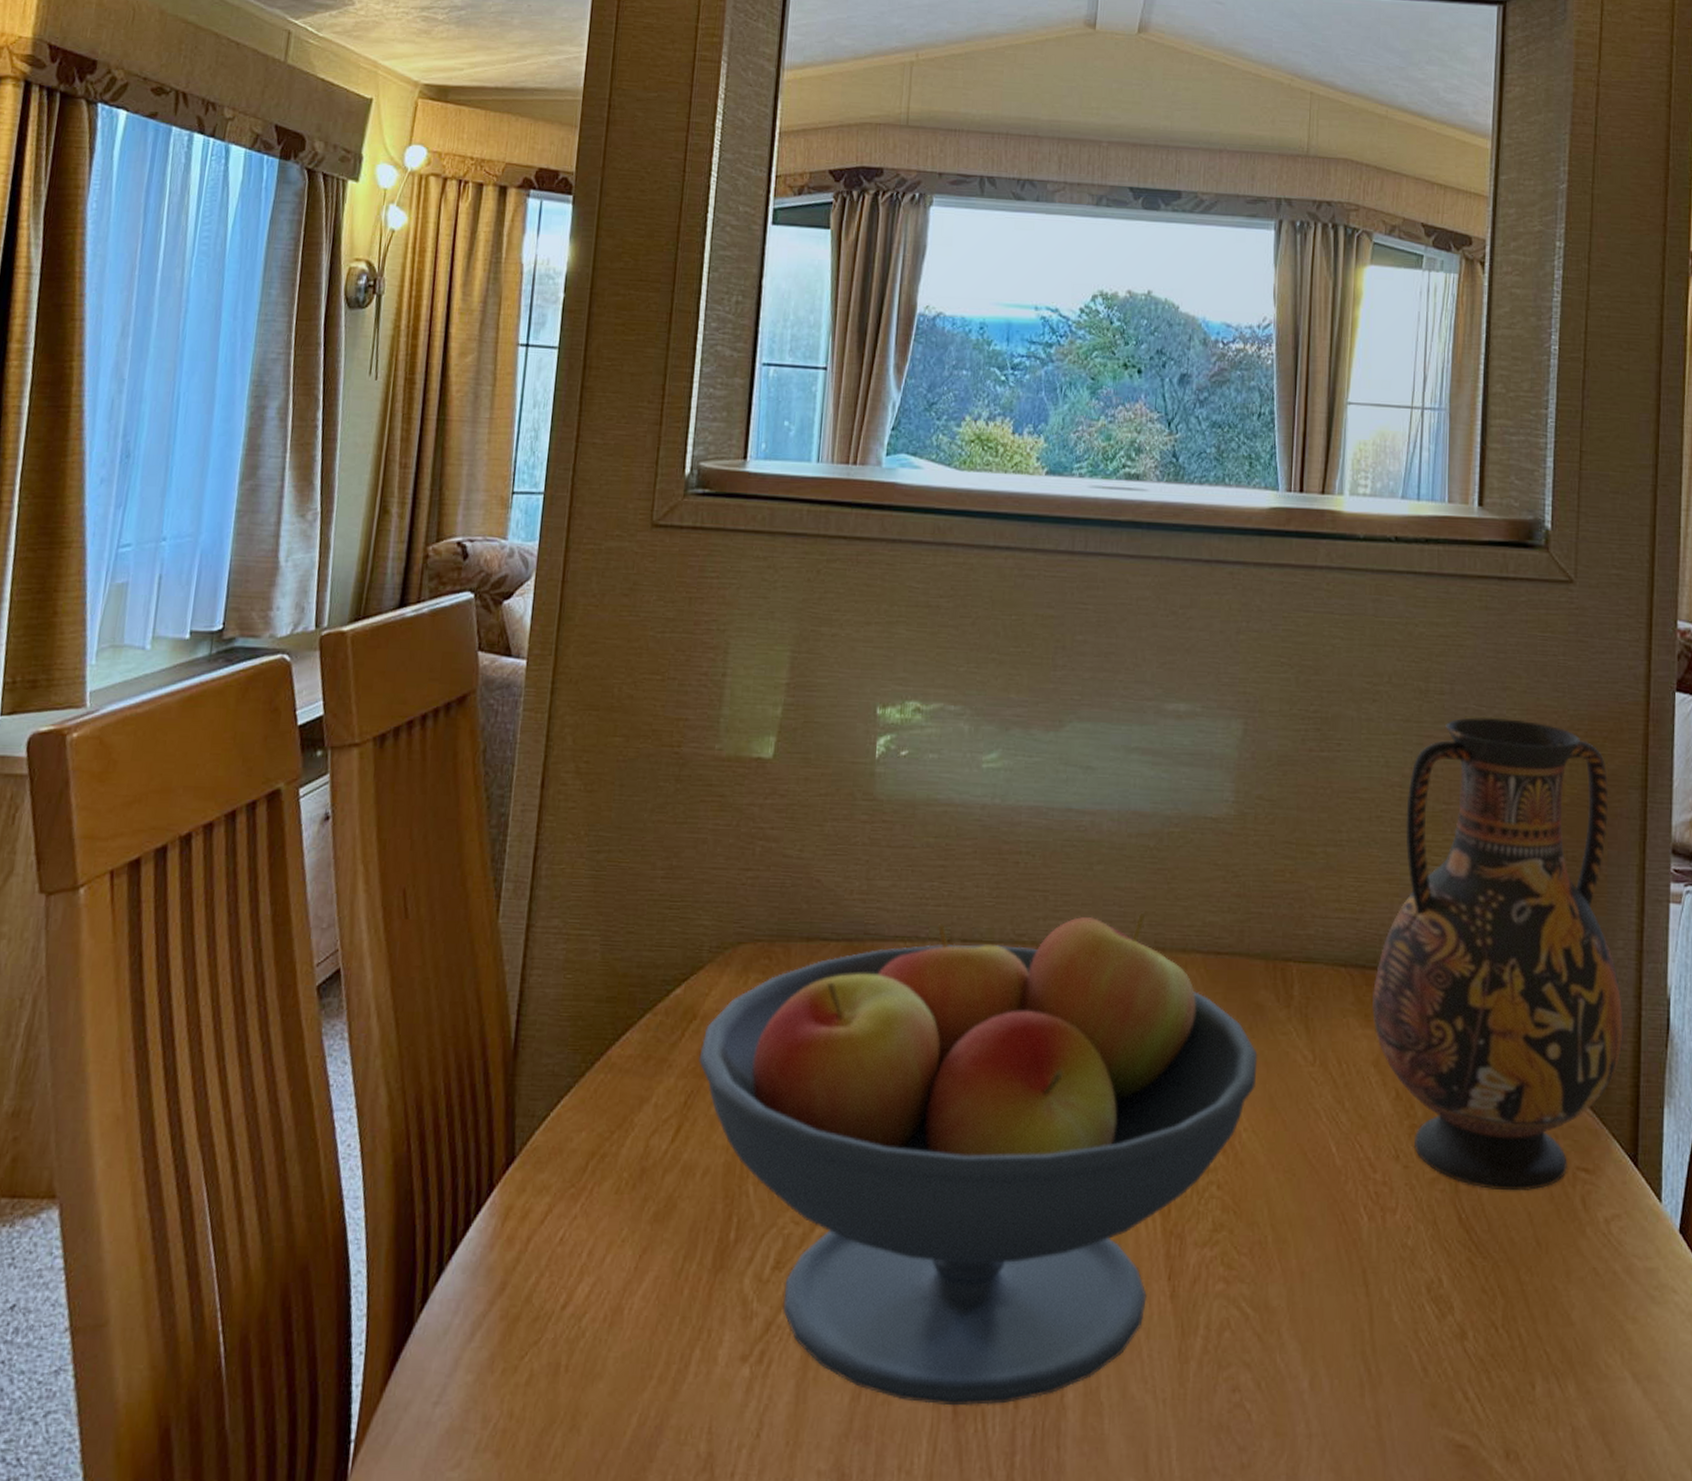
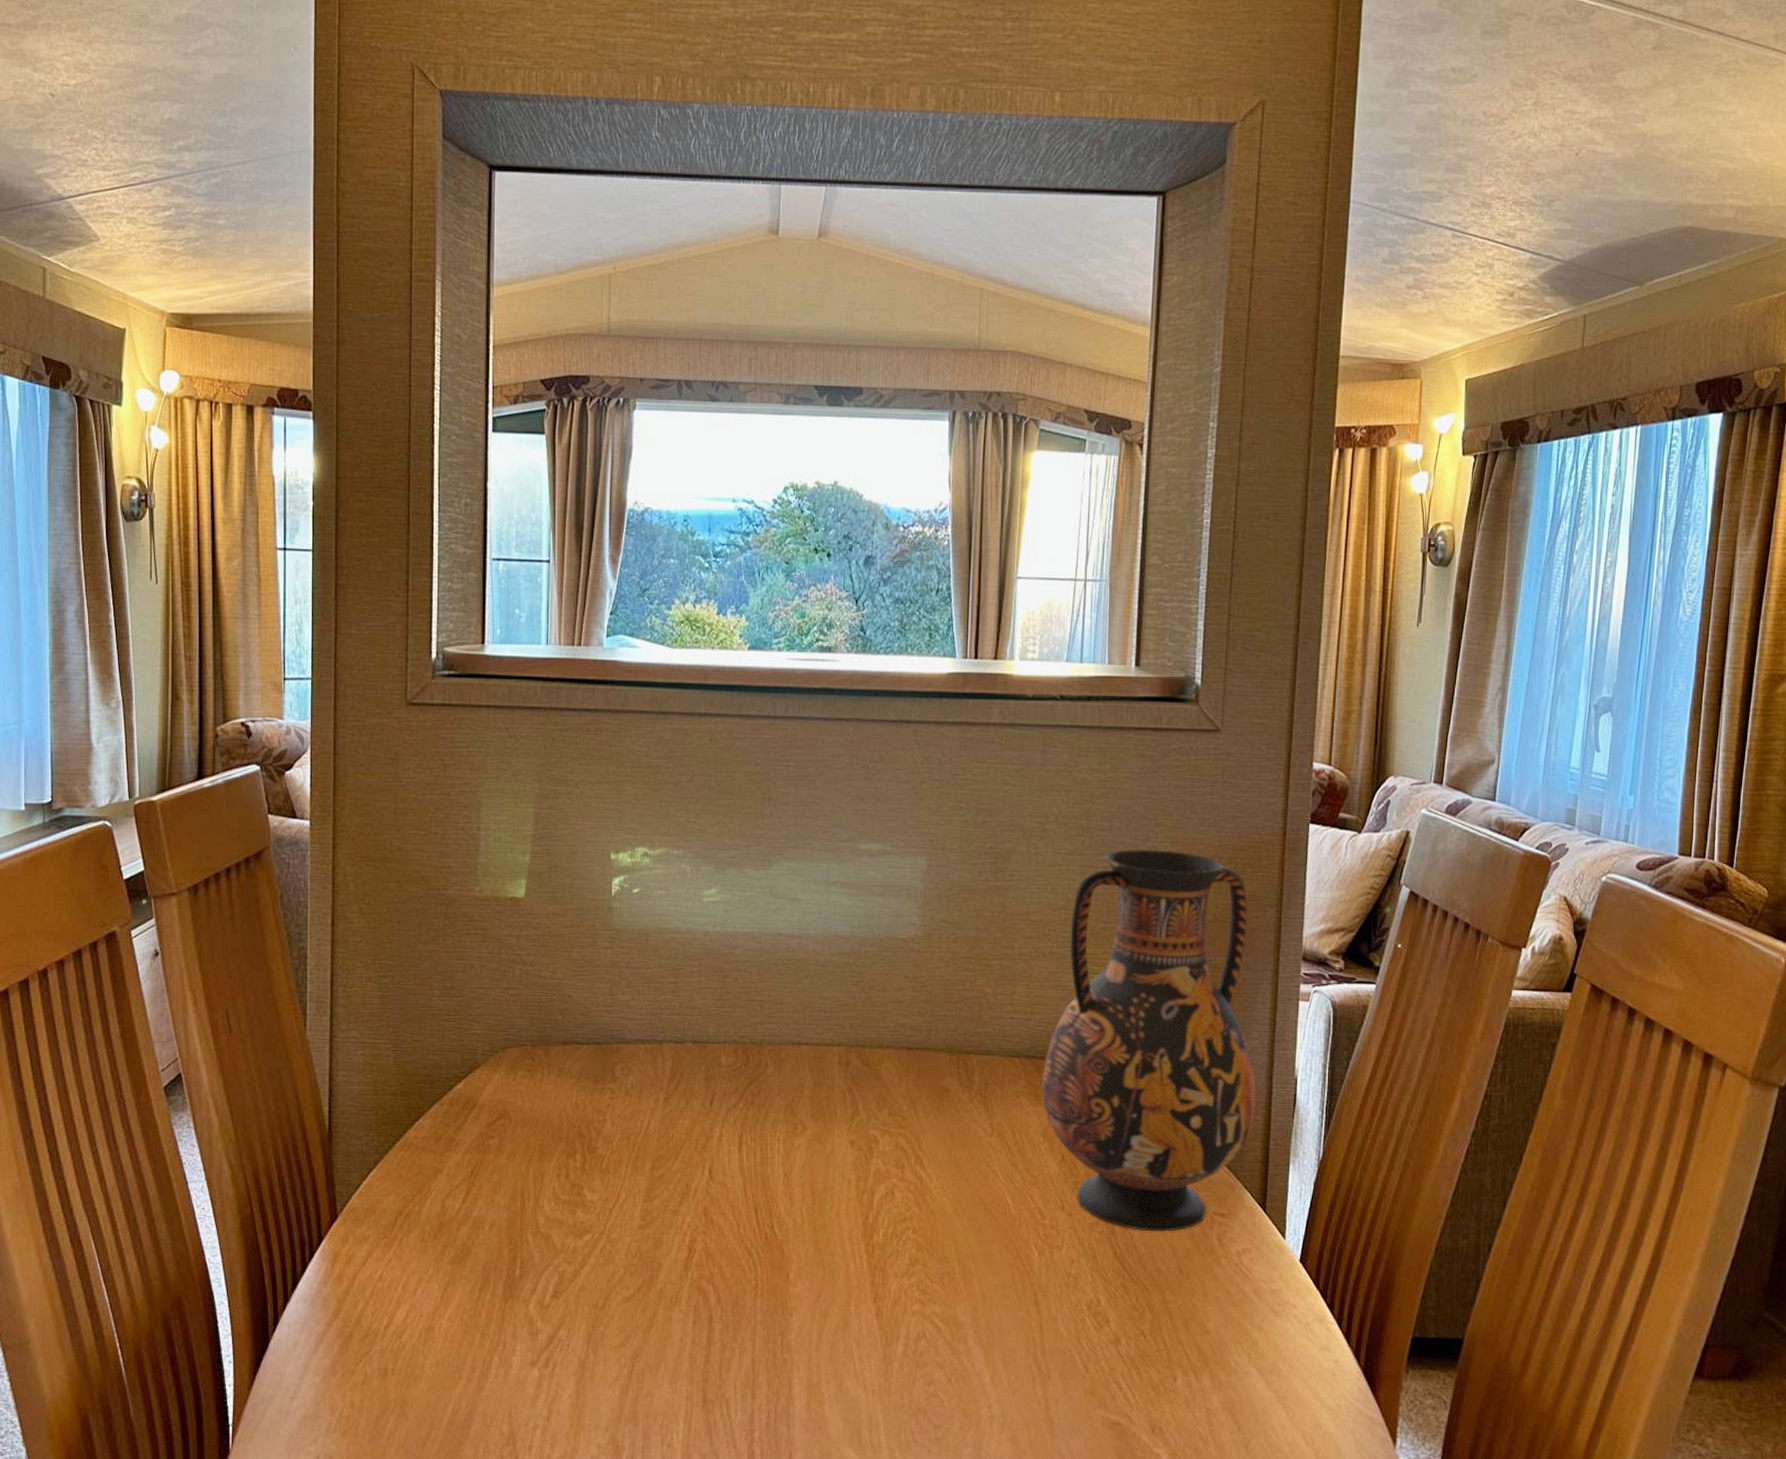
fruit bowl: present [699,912,1258,1406] -> none [480,1017,945,1397]

